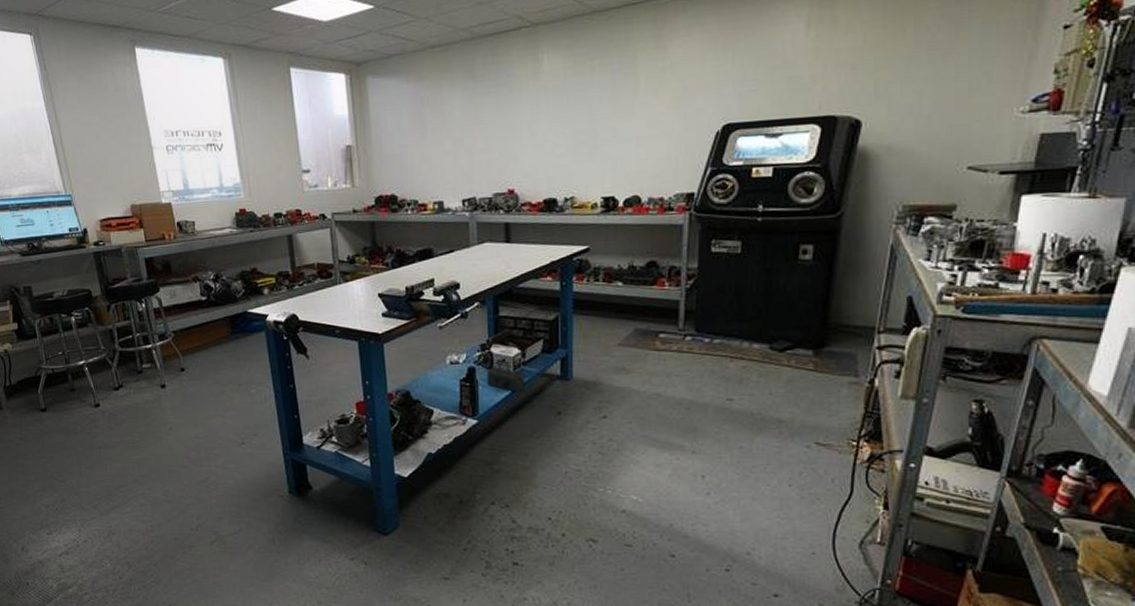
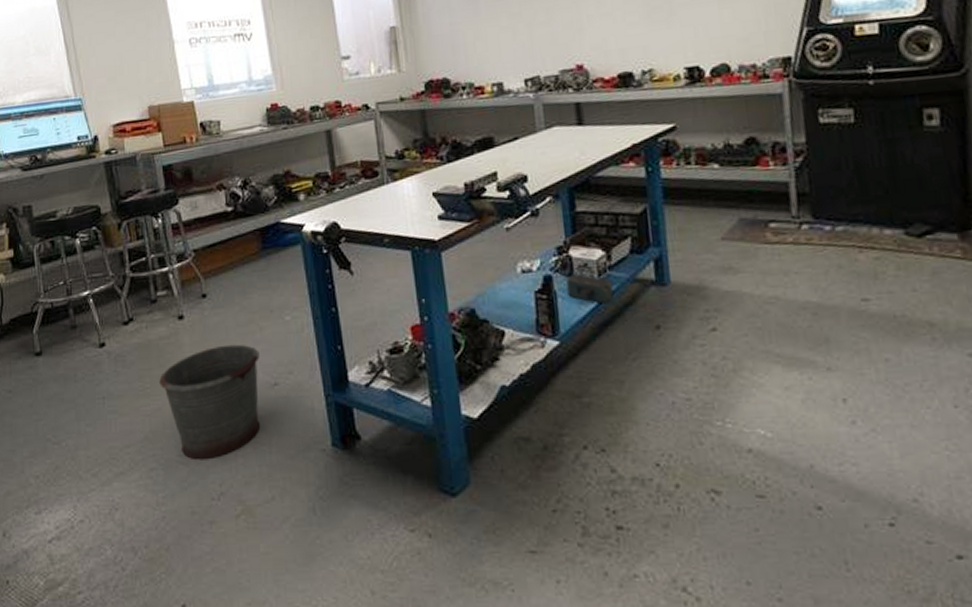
bucket: none [146,410,231,498] -> present [159,344,261,459]

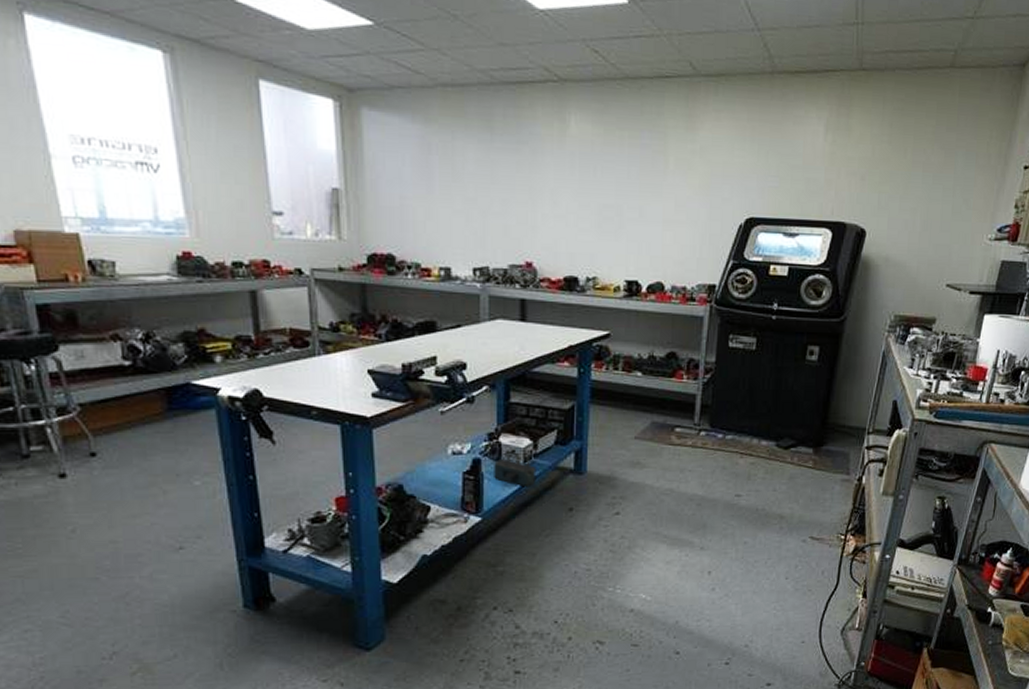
bucket: present [159,344,261,459] -> none [34,506,162,620]

